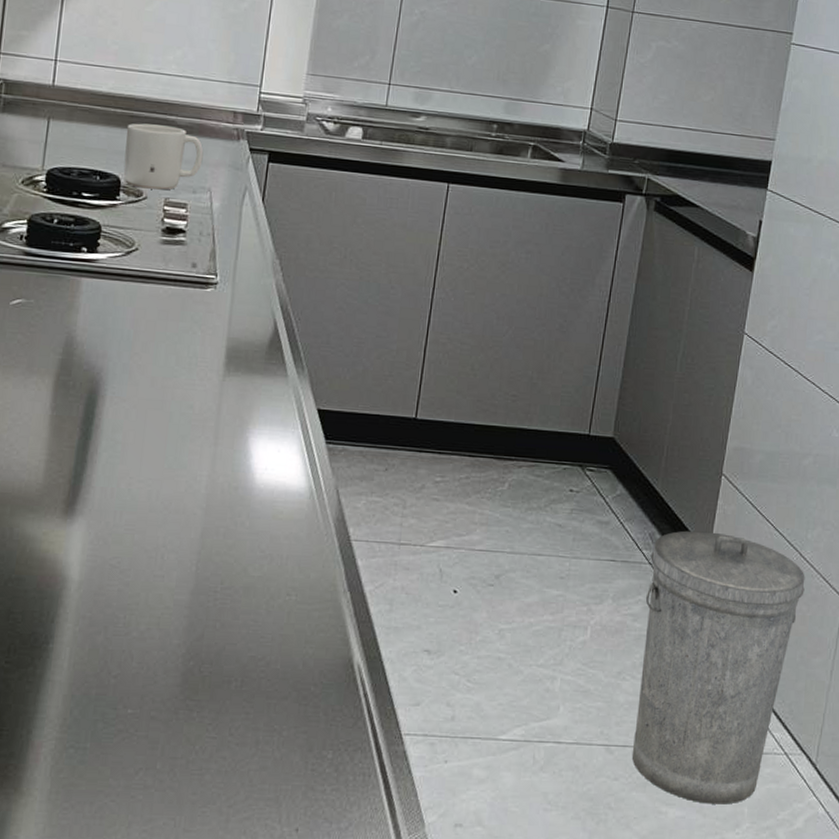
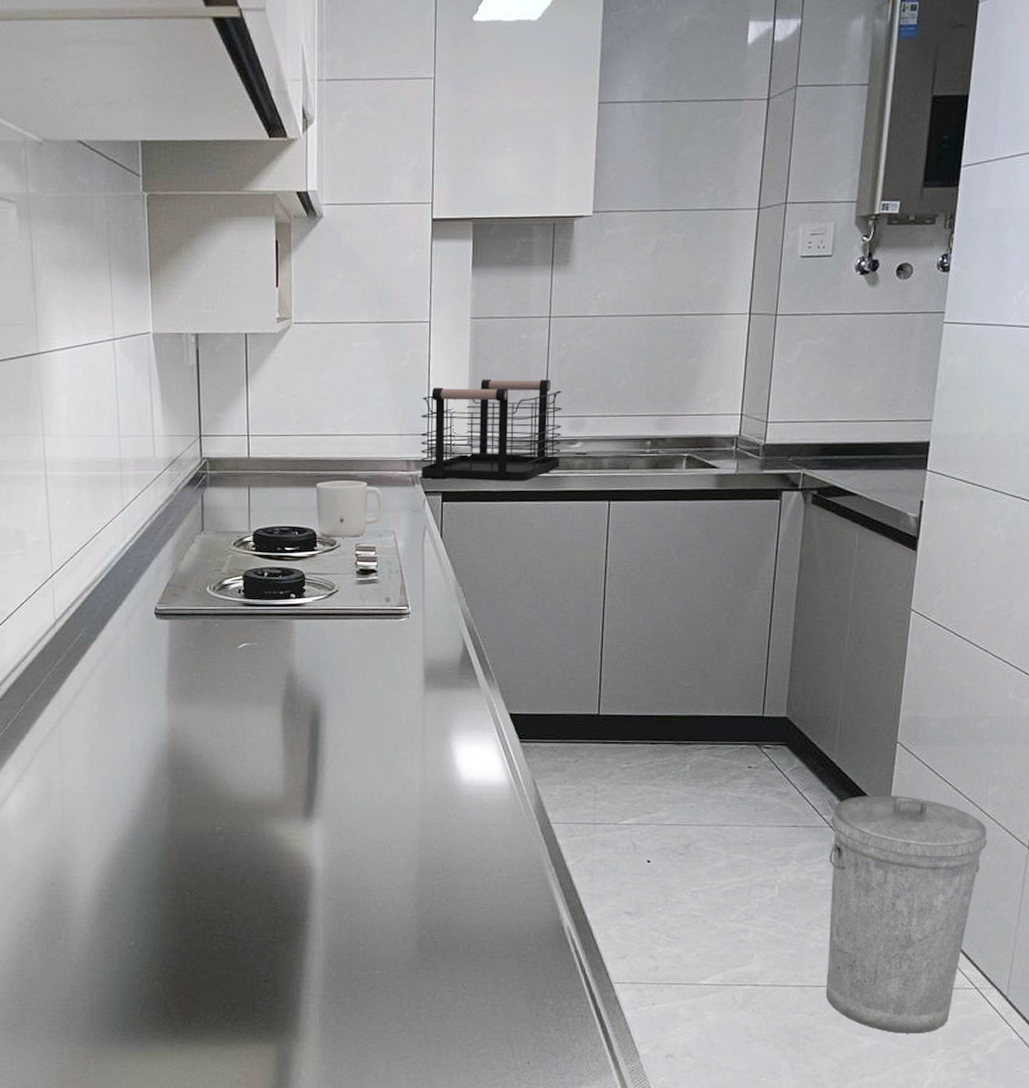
dish rack: none [248,34,410,152] -> present [420,379,562,482]

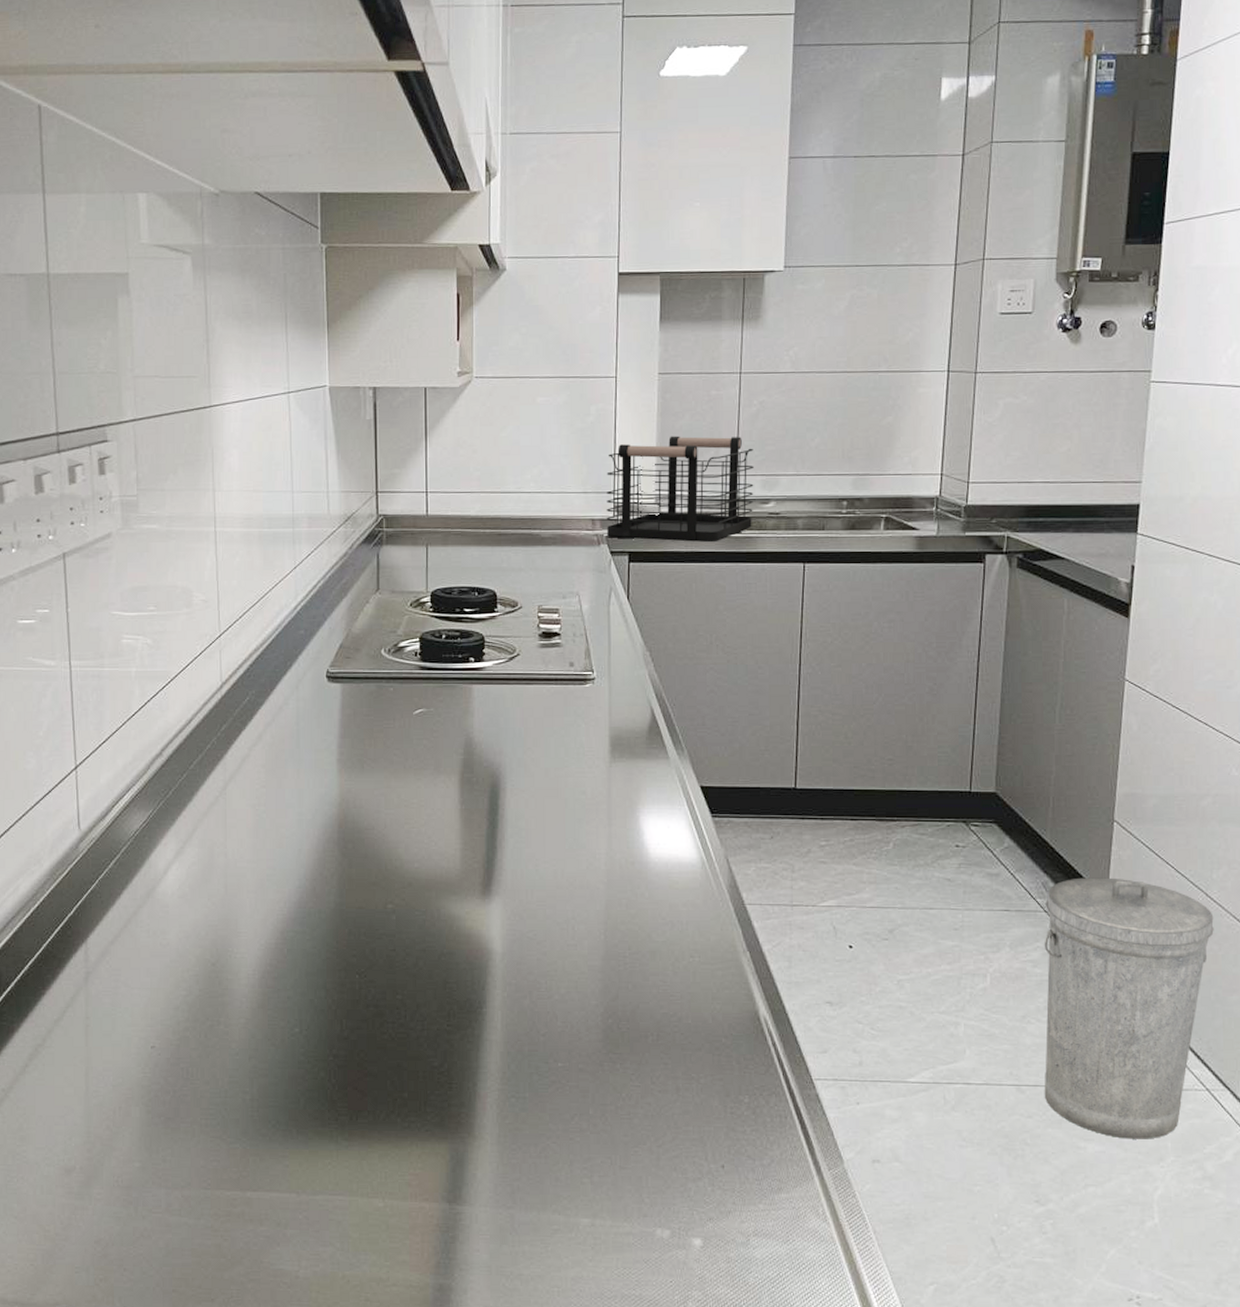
mug: present [315,480,384,538] -> none [496,539,568,599]

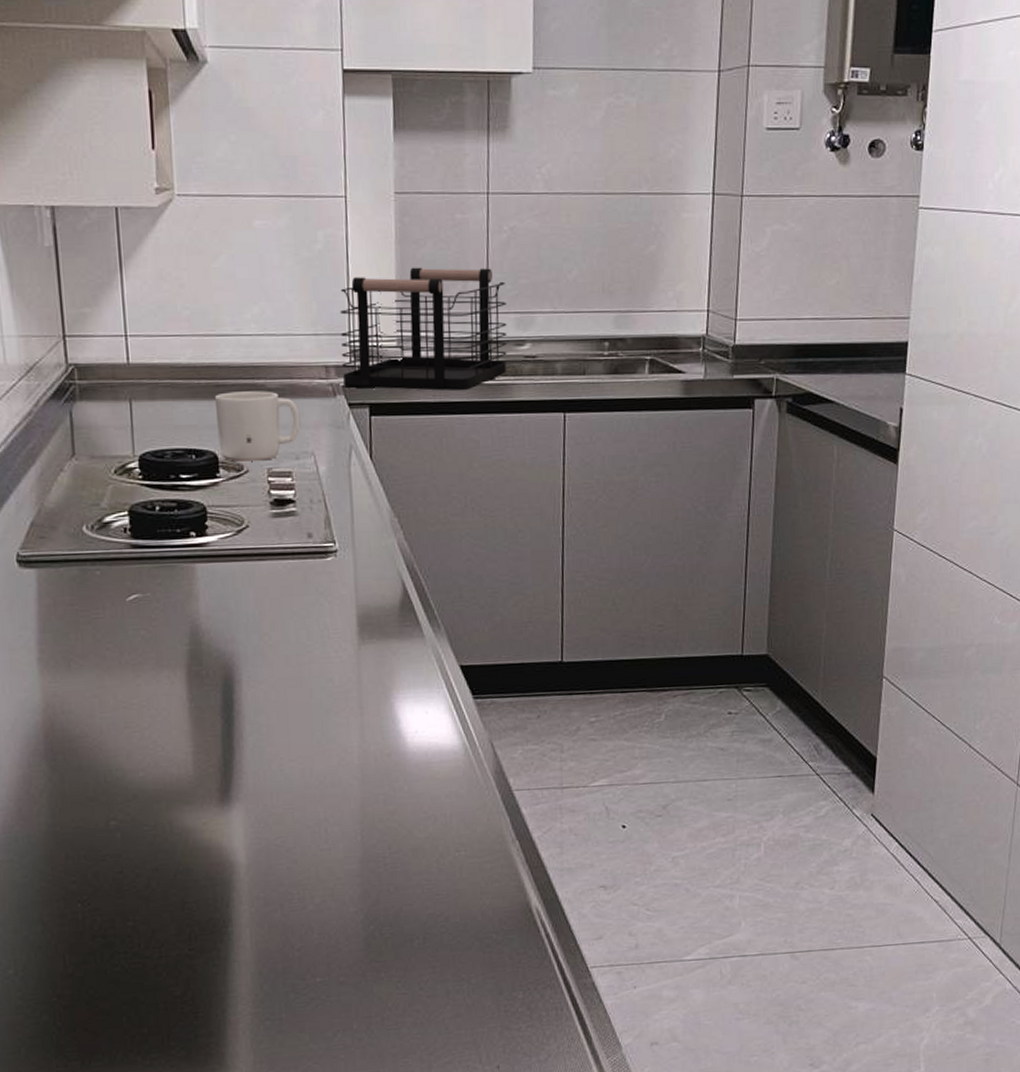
mug: none [496,539,568,599] -> present [214,391,301,462]
trash can: present [1044,877,1214,1139] -> none [816,735,977,994]

